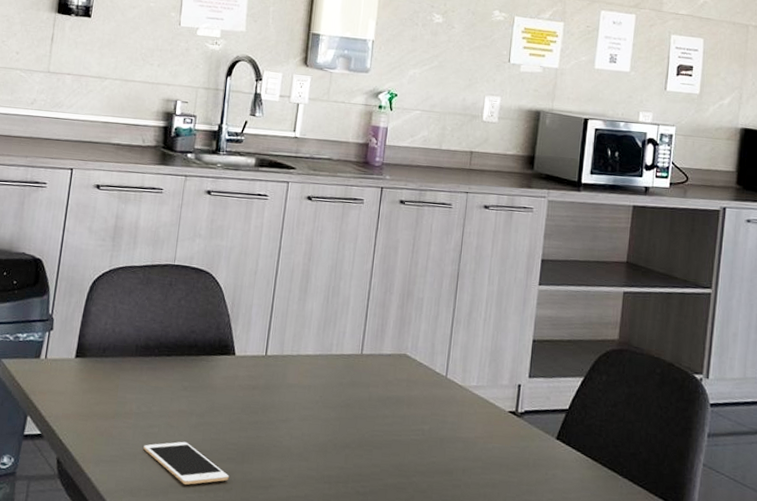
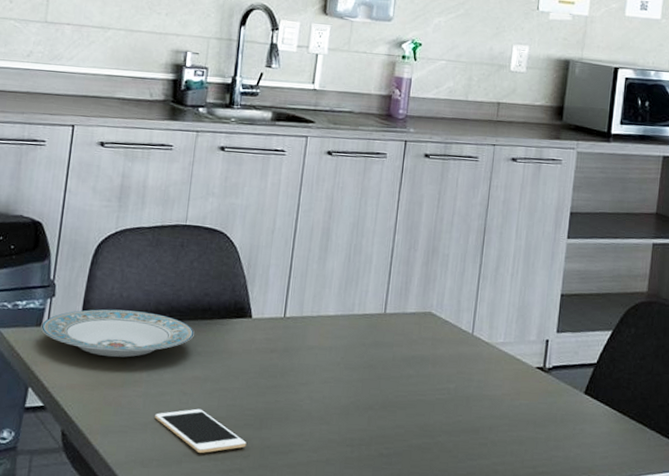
plate: none [39,343,181,390] -> present [41,309,195,358]

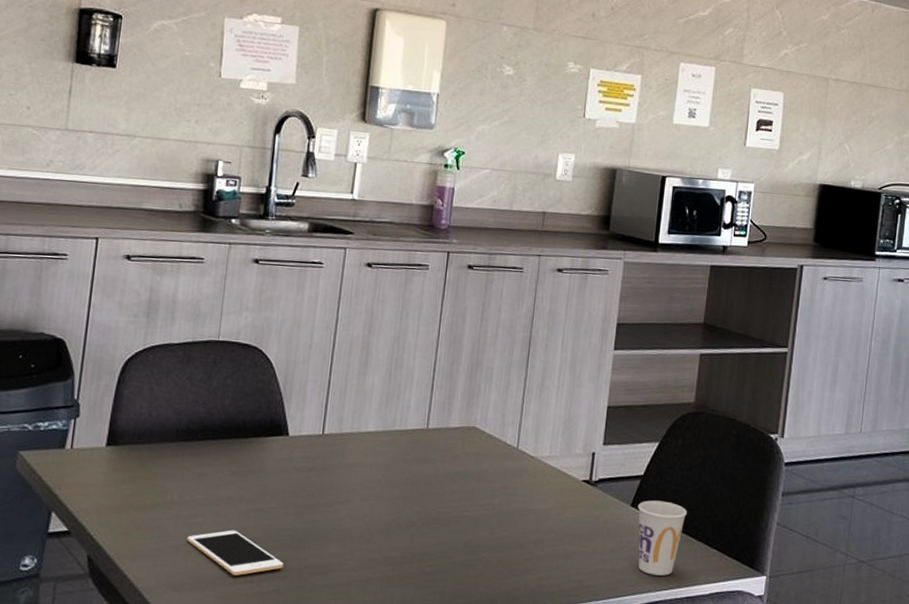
plate: present [41,309,195,358] -> none [64,429,228,479]
cup: none [591,388,640,464] -> present [637,500,687,576]

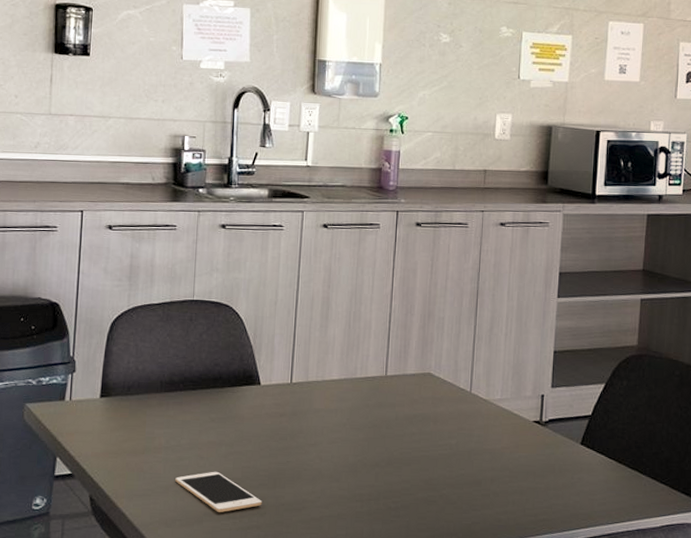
cup: present [637,500,687,576] -> none [587,439,635,510]

